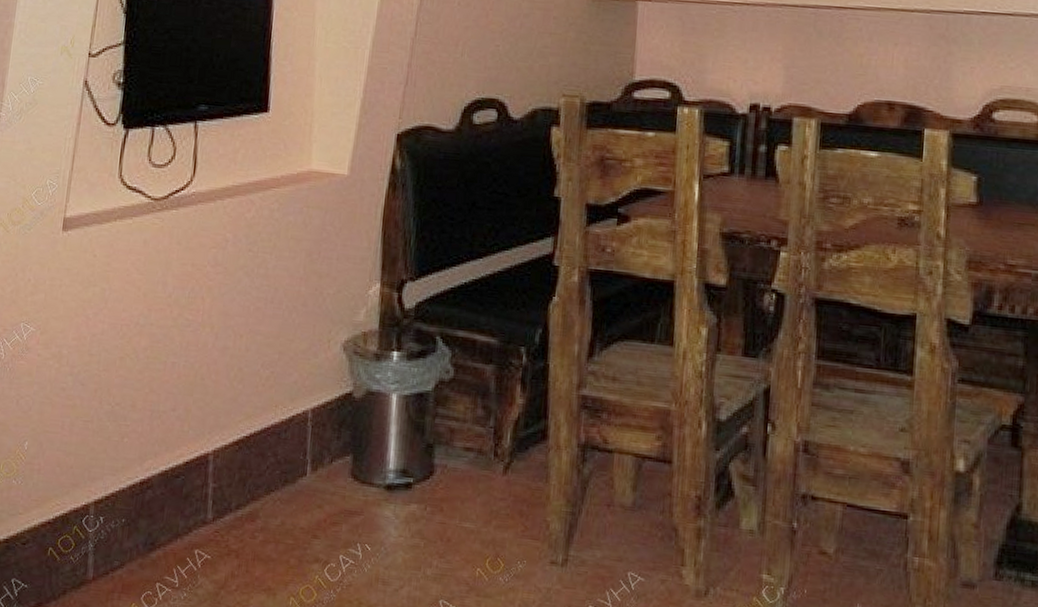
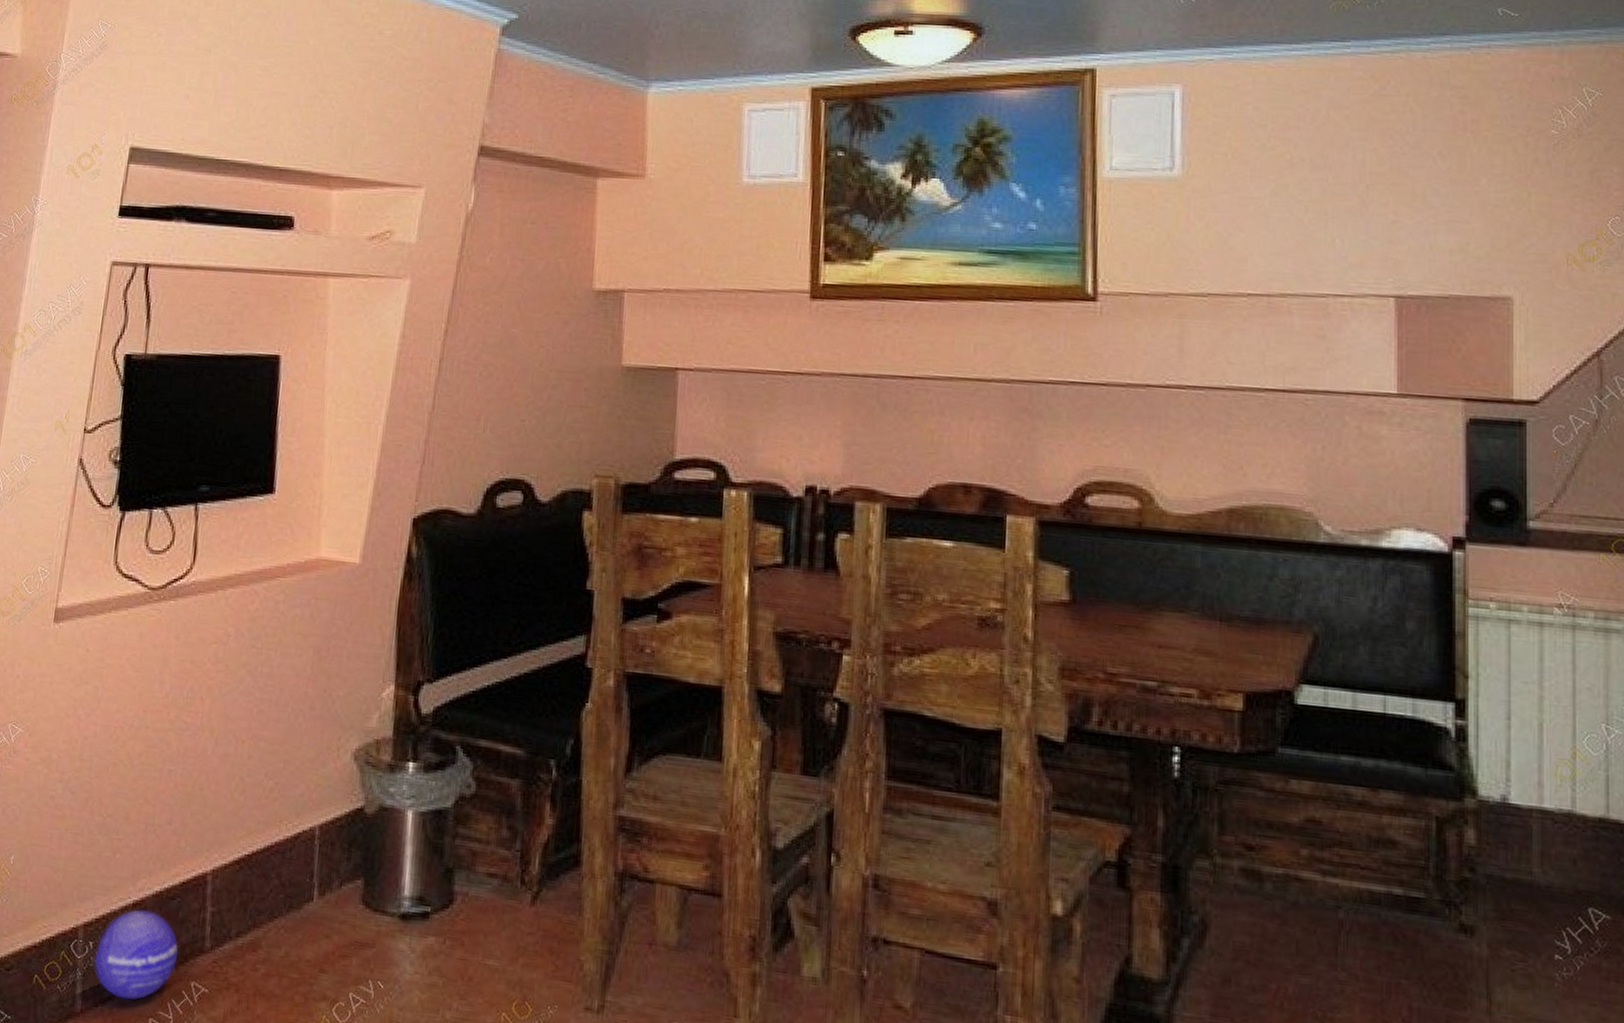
decorative ball: none [104,487,183,568] -> present [93,909,178,1000]

